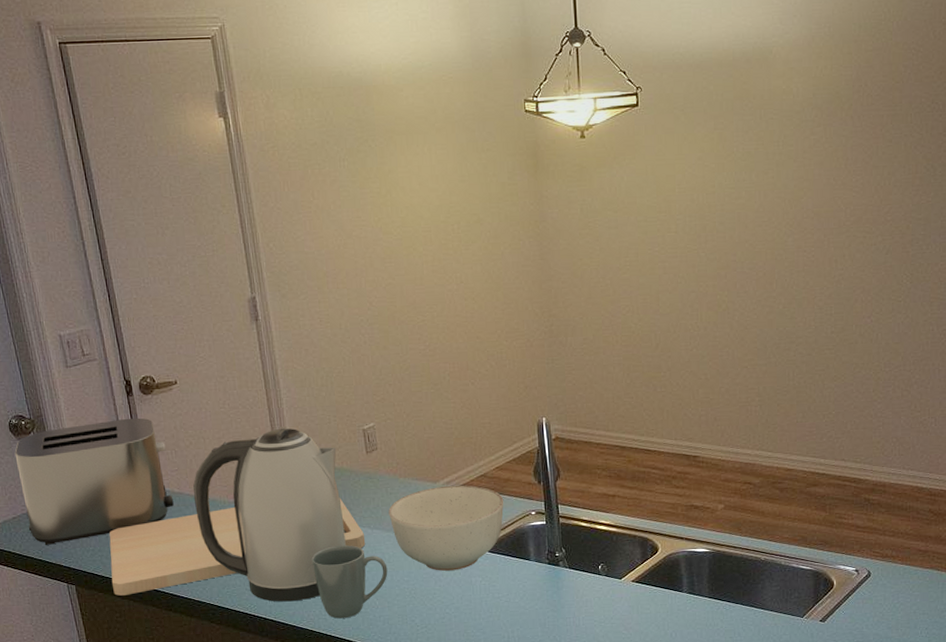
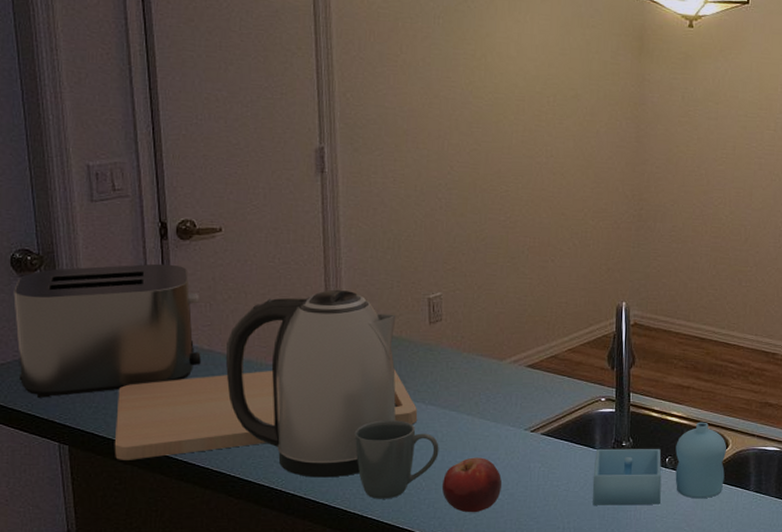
bowl: present [388,485,504,571] -> none [447,364,574,454]
fruit: none [393,575,448,627] -> present [441,457,502,513]
soap dispenser: none [531,528,657,614] -> present [592,422,727,506]

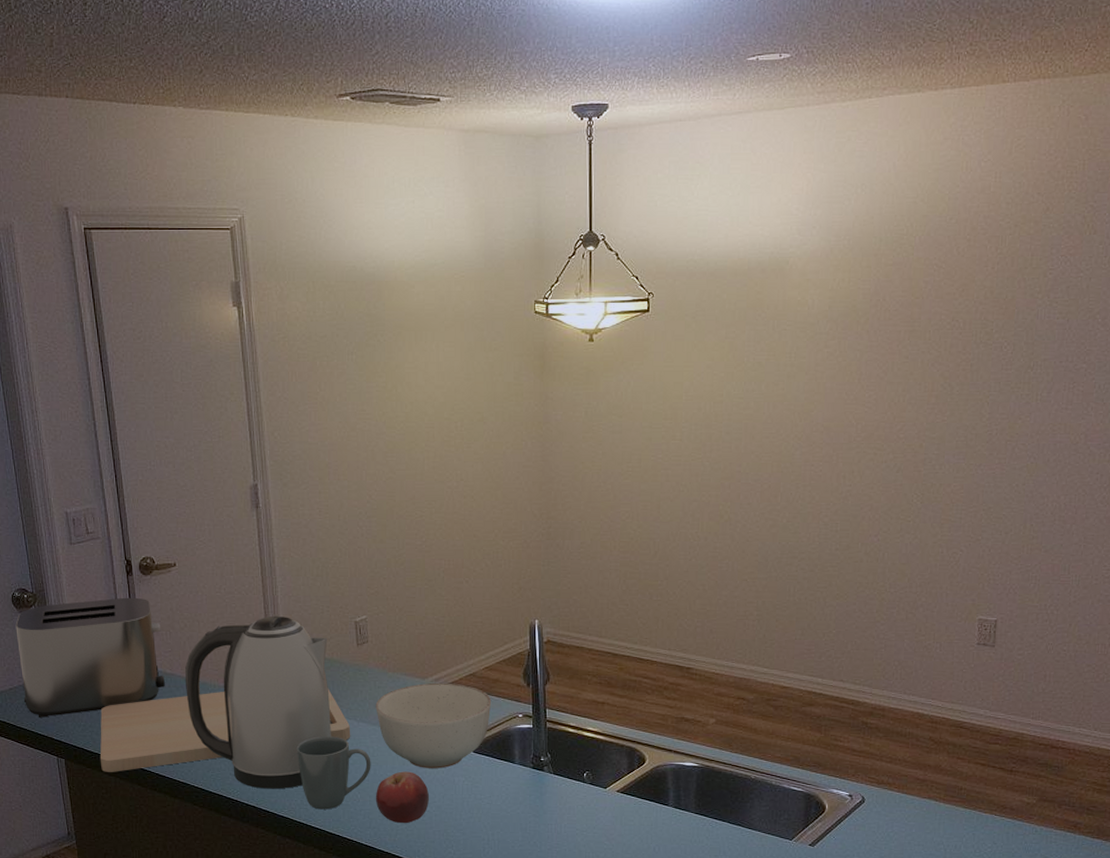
bowl: none [447,364,574,454] -> present [375,682,492,769]
soap dispenser: present [592,422,727,506] -> none [514,737,643,819]

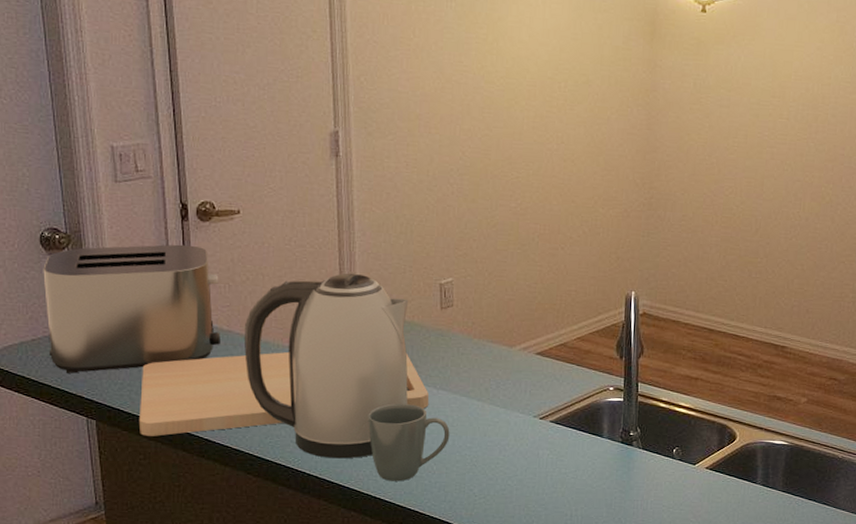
bowl: present [375,682,492,769] -> none [457,351,582,441]
fruit: present [375,771,429,824] -> none [452,443,511,498]

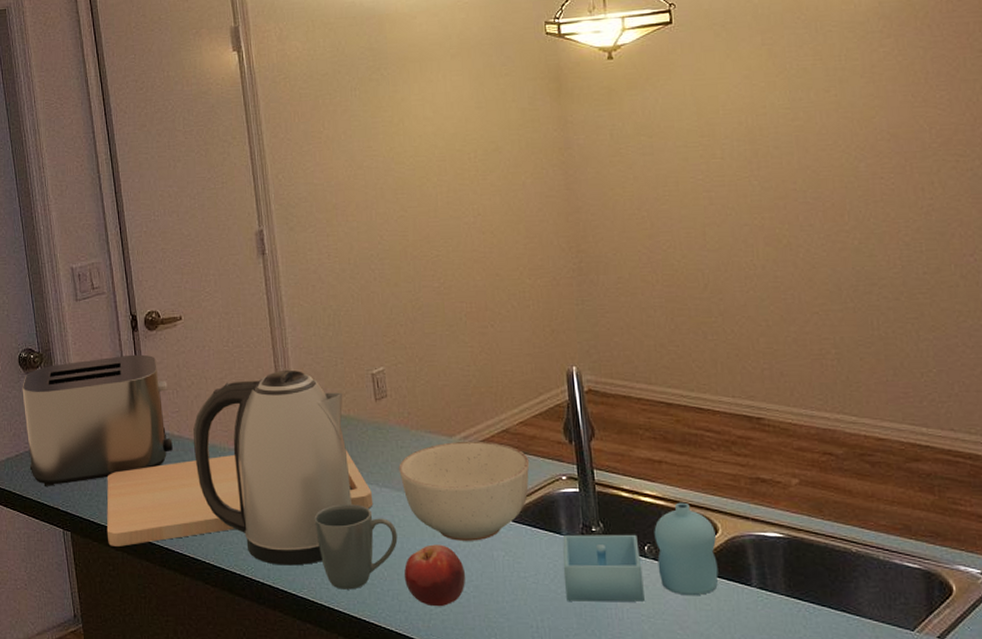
fruit: none [452,443,511,498] -> present [403,544,465,607]
bowl: none [457,351,582,441] -> present [399,441,530,541]
soap dispenser: none [600,413,734,495] -> present [562,502,719,602]

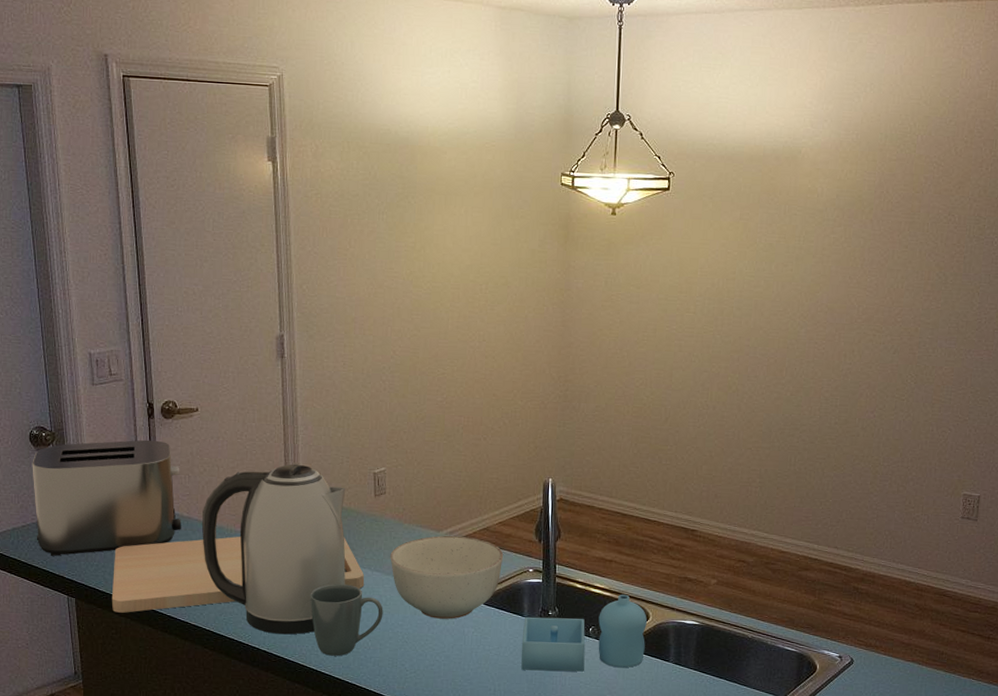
fruit: present [403,544,465,607] -> none [385,621,439,672]

